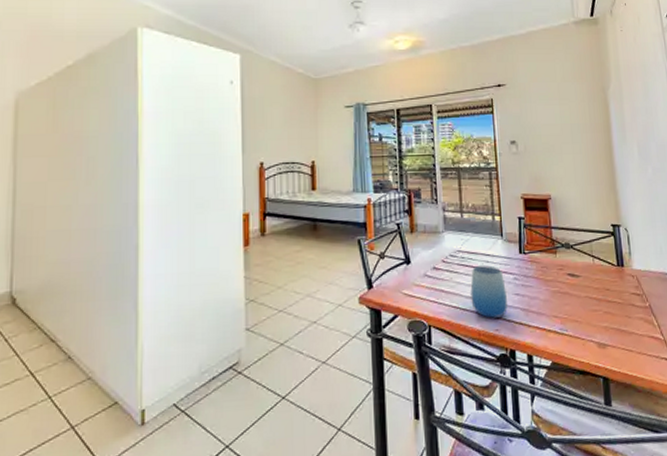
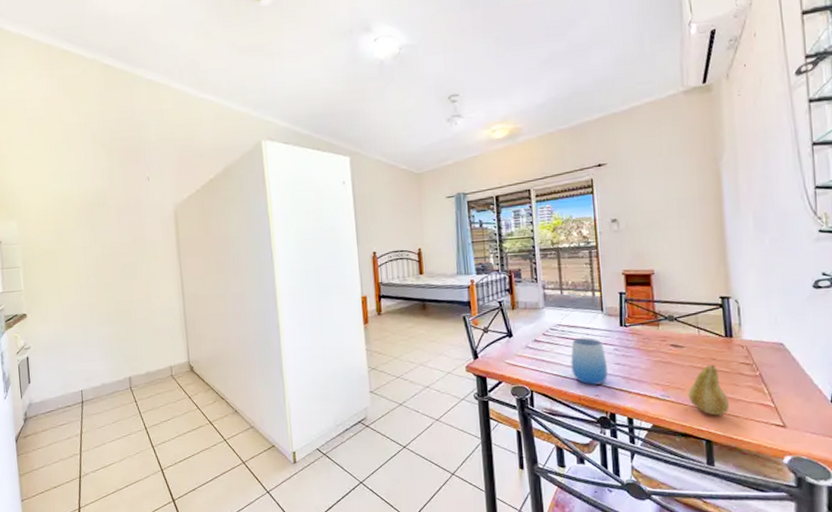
fruit: none [585,295,624,351] -> present [688,364,730,416]

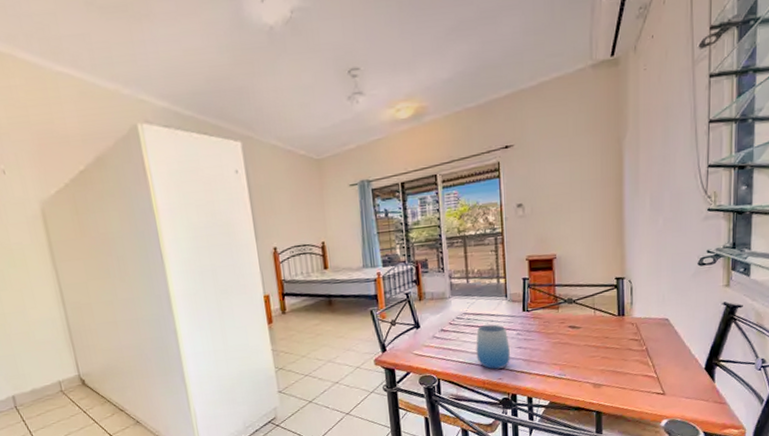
fruit: present [688,364,730,416] -> none [582,342,619,389]

